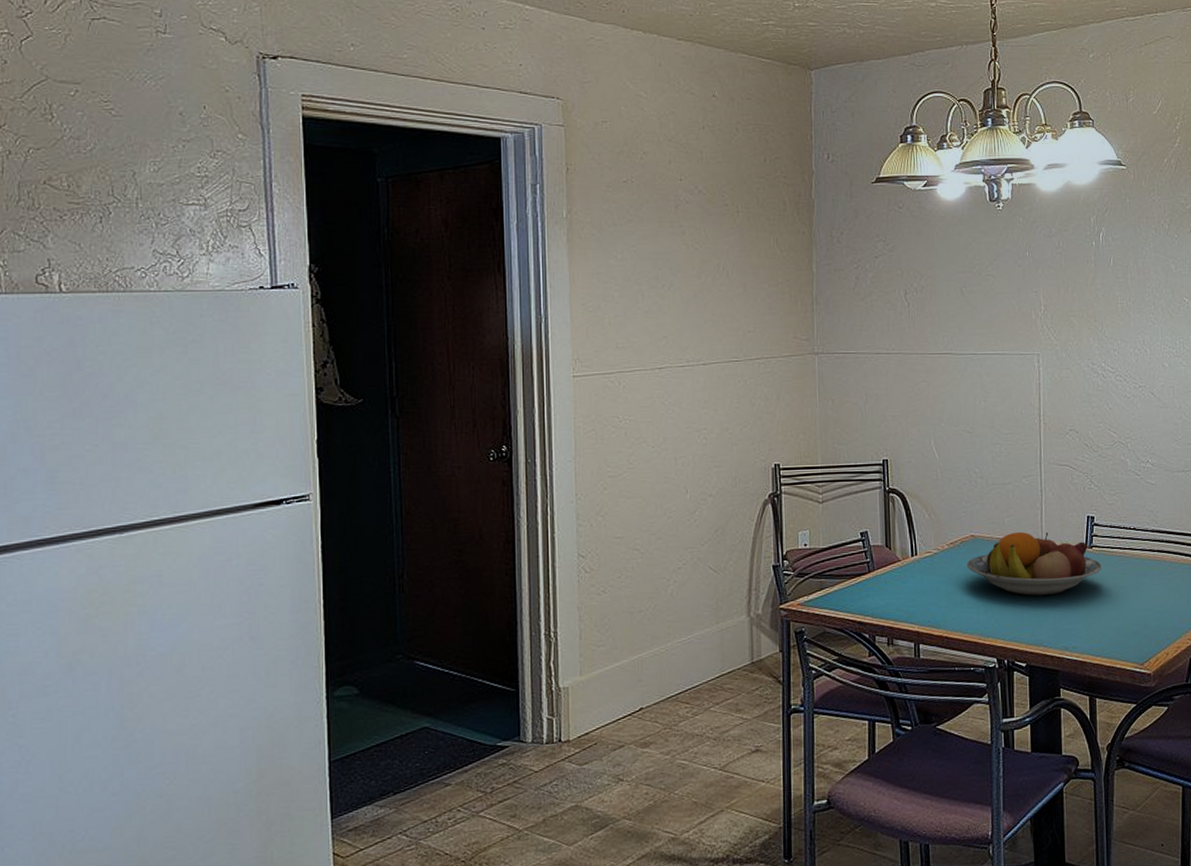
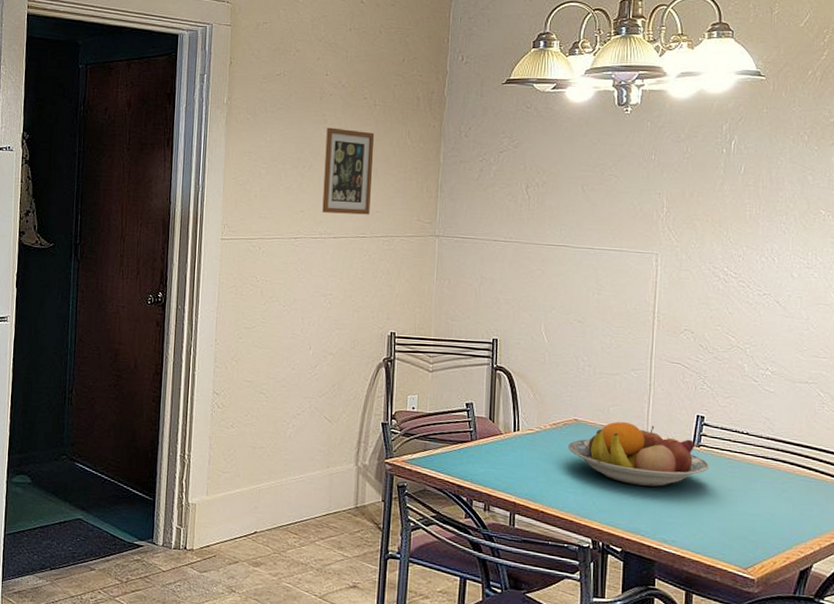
picture frame: none [685,239,741,337] -> present [322,127,375,215]

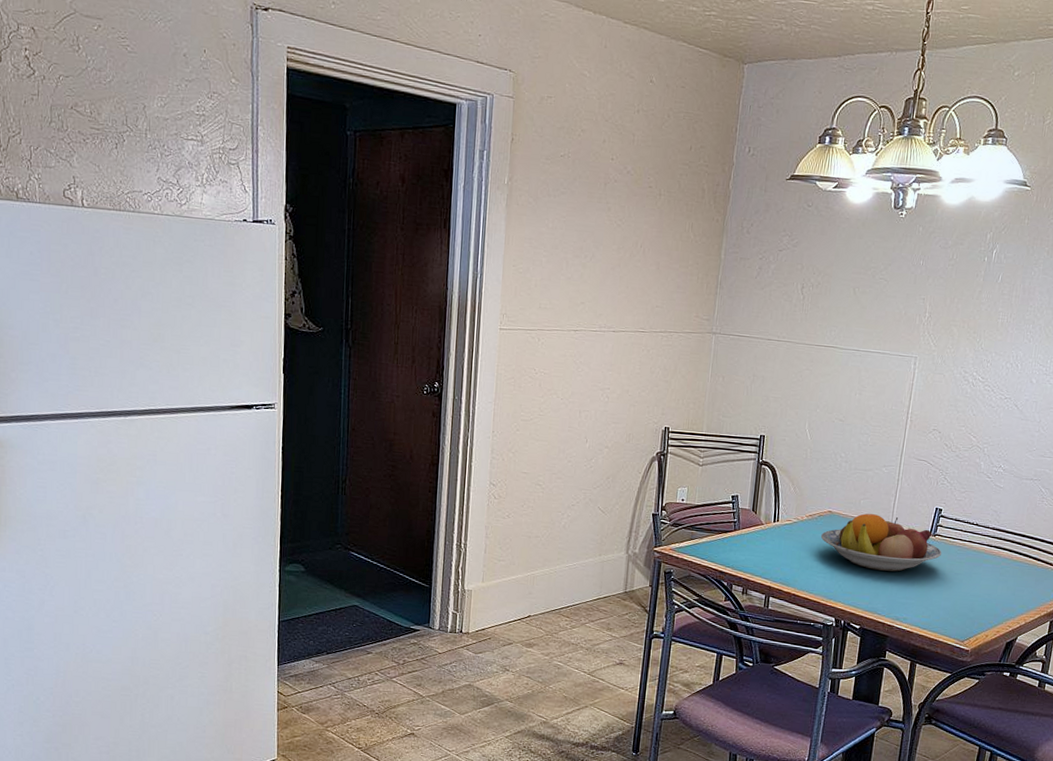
picture frame: present [322,127,375,215] -> none [603,216,658,310]

